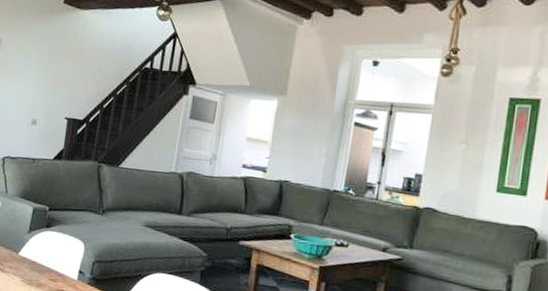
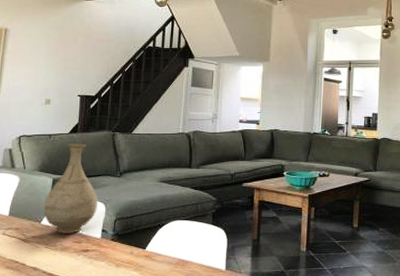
vase: none [21,171,78,270] -> present [43,143,99,234]

